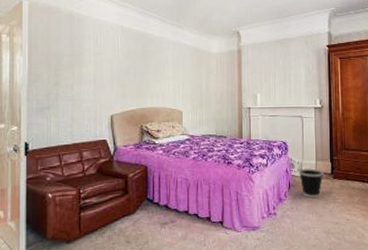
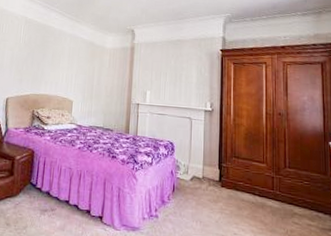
wastebasket: present [298,168,324,198] -> none [183,172,211,205]

